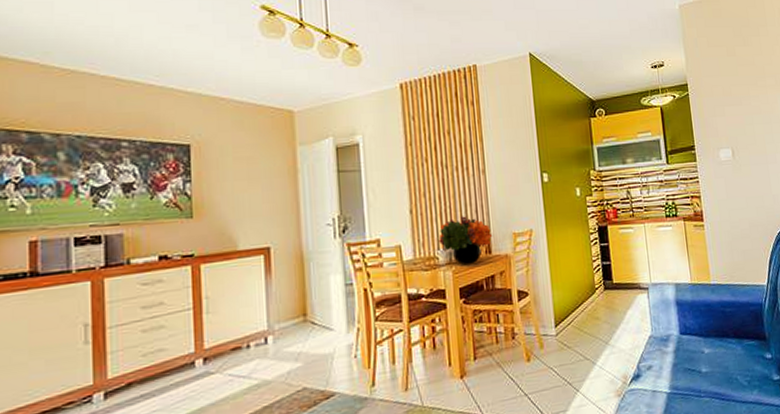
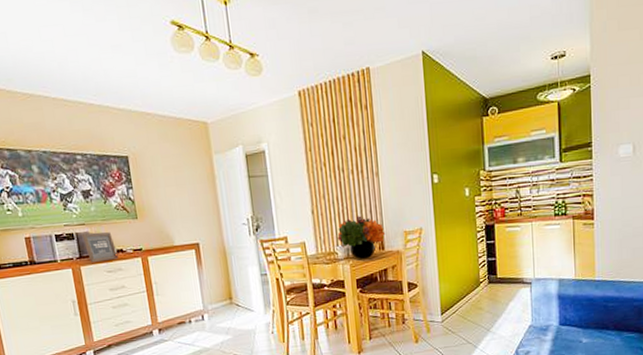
picture frame: none [112,234,160,274] -> present [81,232,119,263]

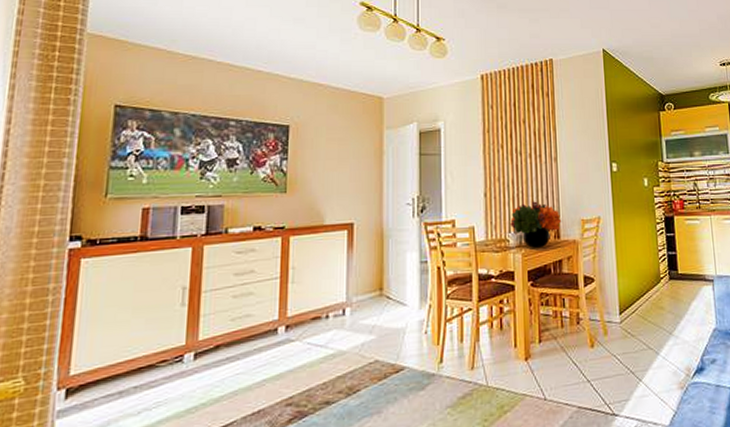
picture frame: present [81,232,119,263] -> none [214,205,254,242]

